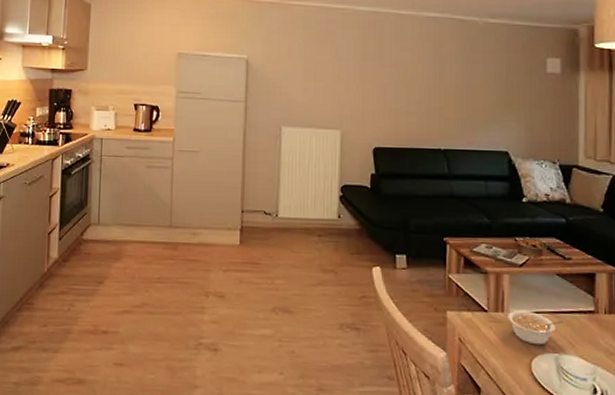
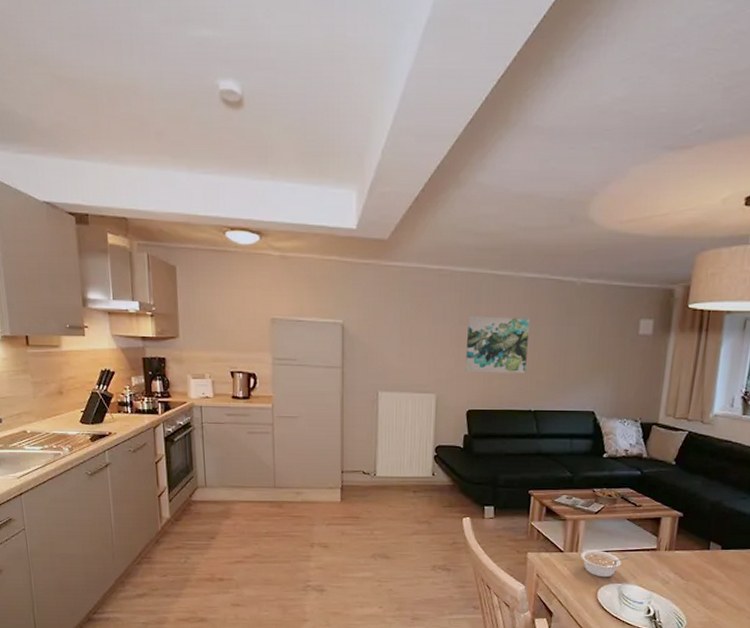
wall art: none [370,53,435,110] -> present [465,316,531,373]

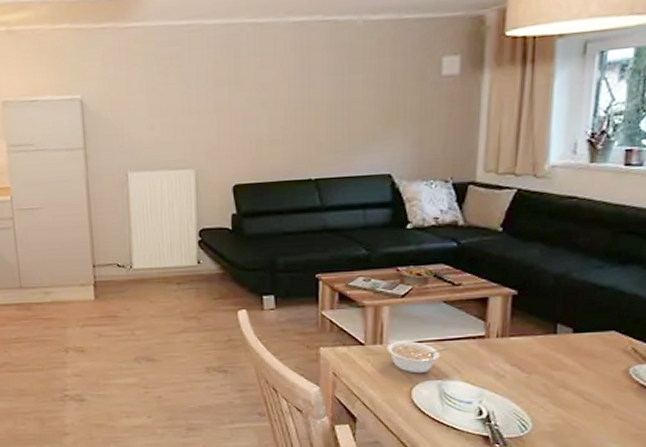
wall art: present [465,316,531,373] -> none [226,70,303,142]

